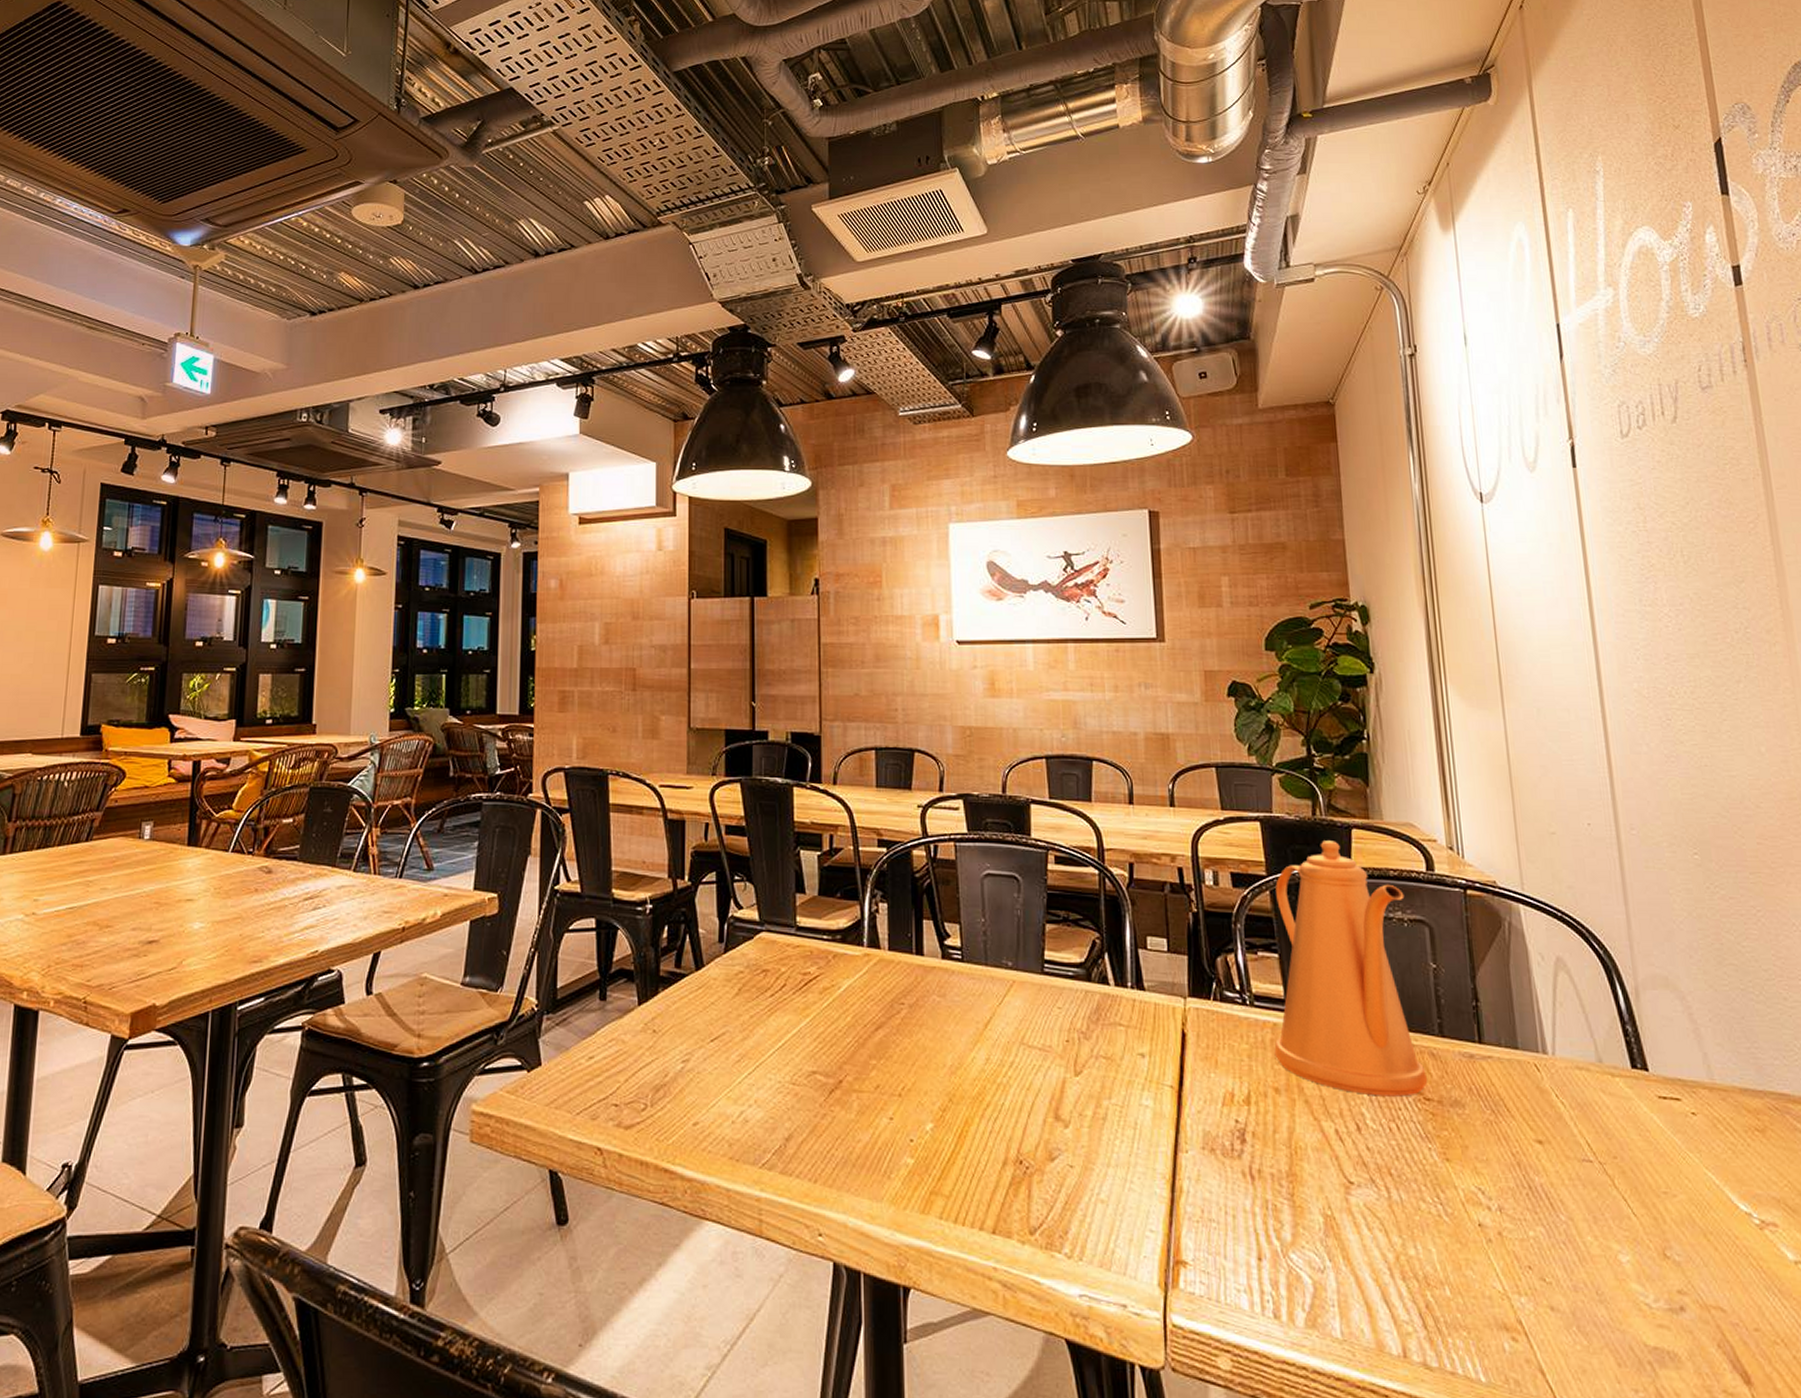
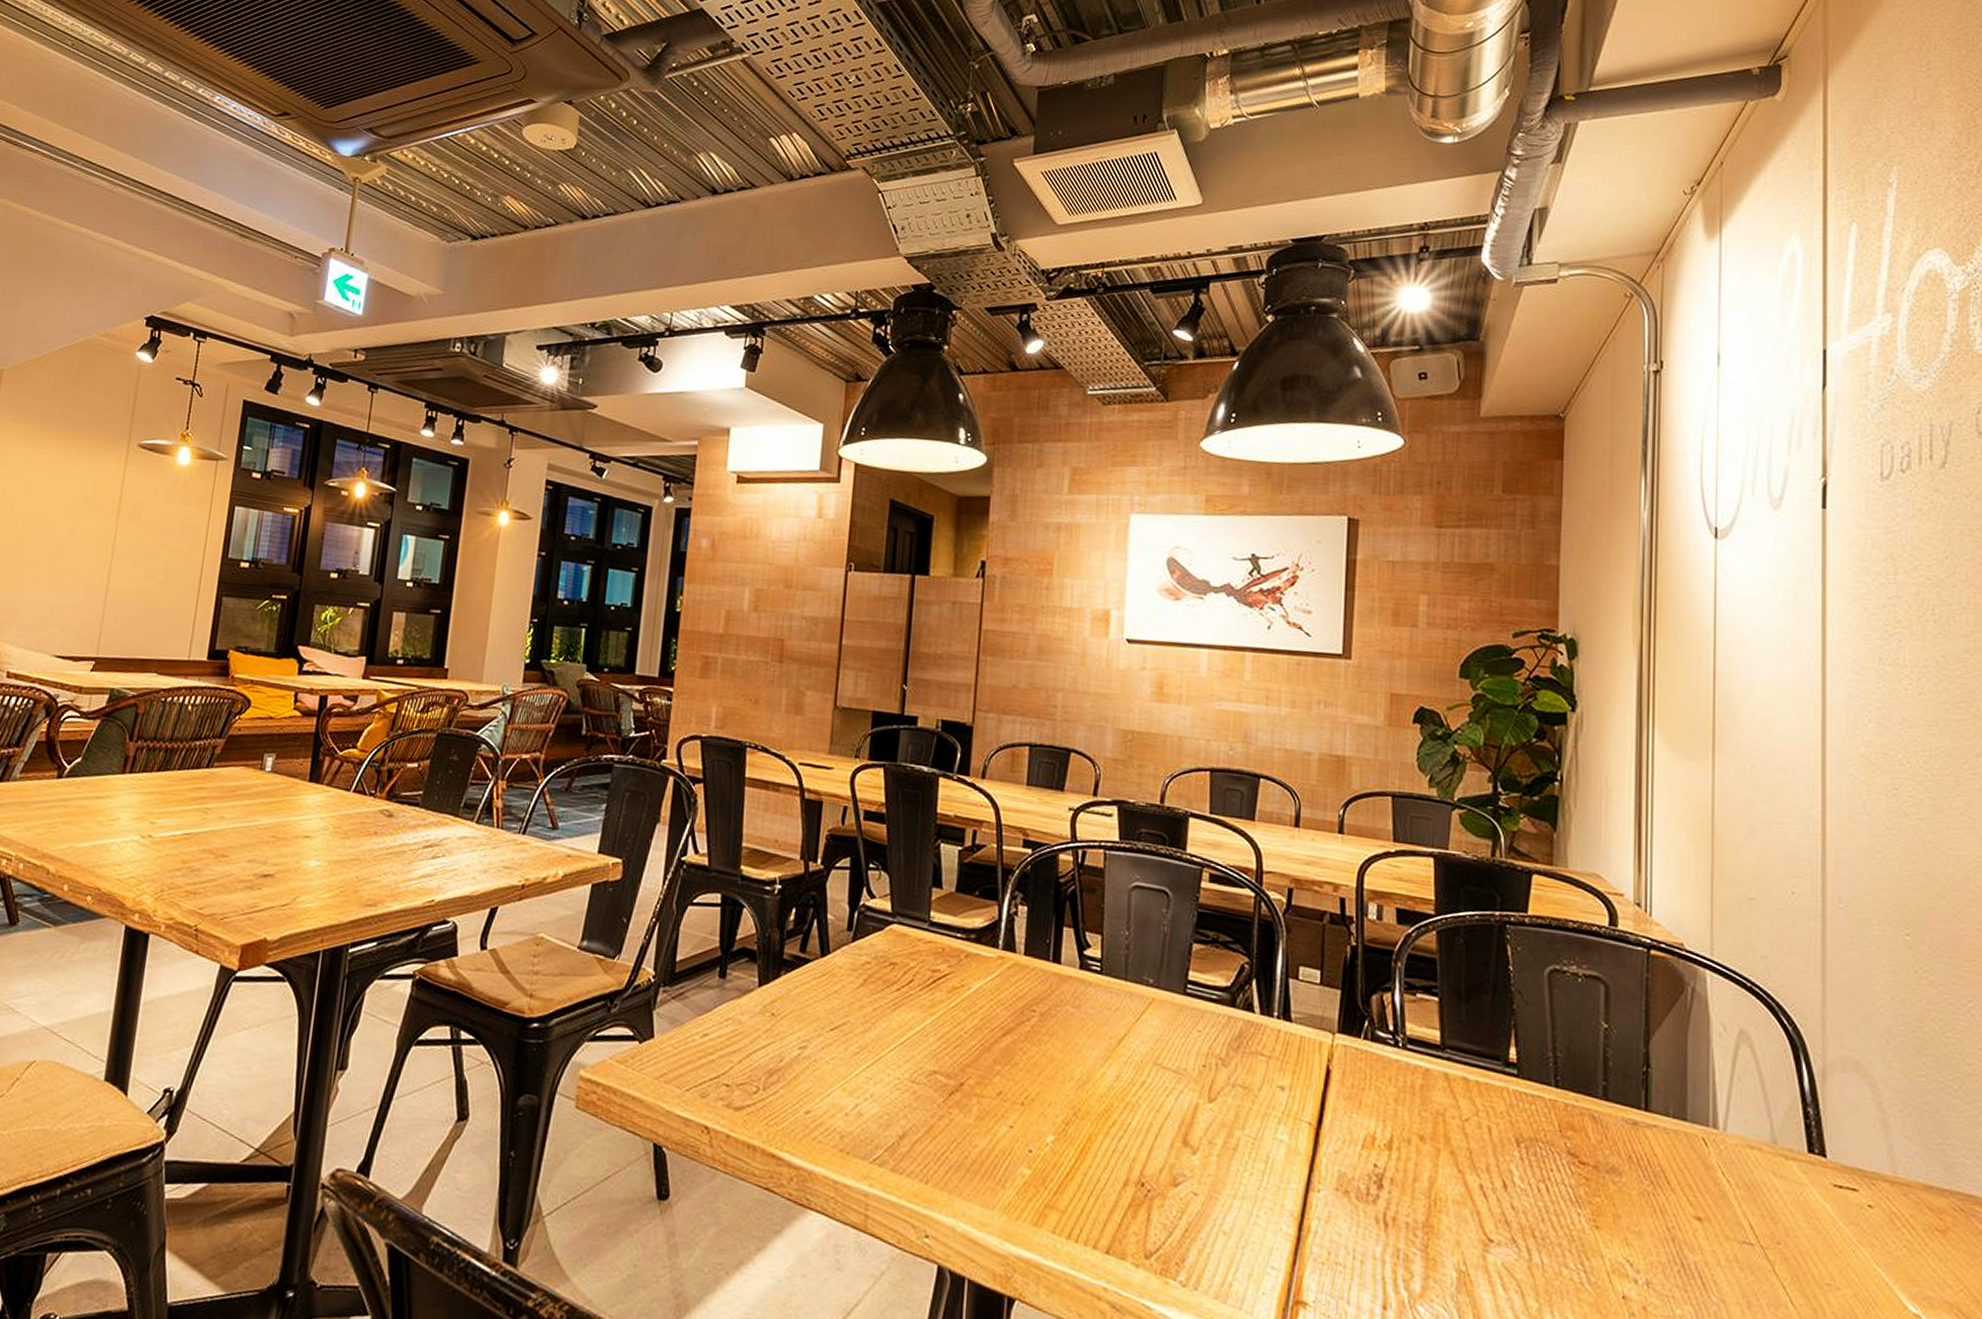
coffee pot: present [1274,841,1428,1097] -> none [1423,884,1585,1158]

